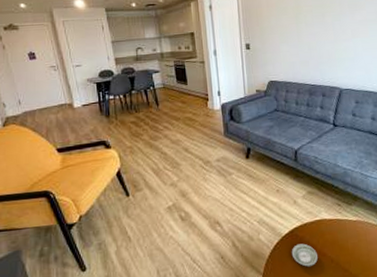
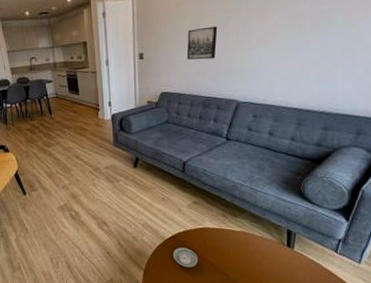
wall art: none [289,19,317,50] -> present [186,26,218,60]

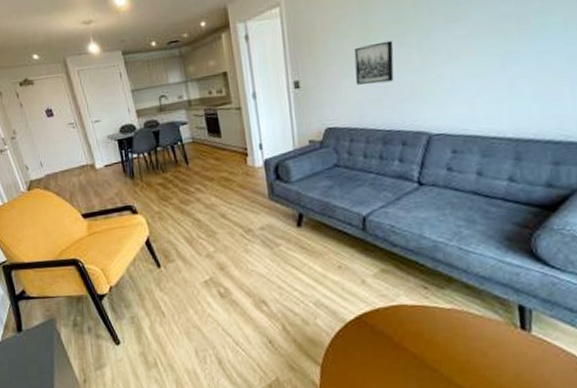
saucer: present [172,247,198,267] -> none [358,333,395,361]

